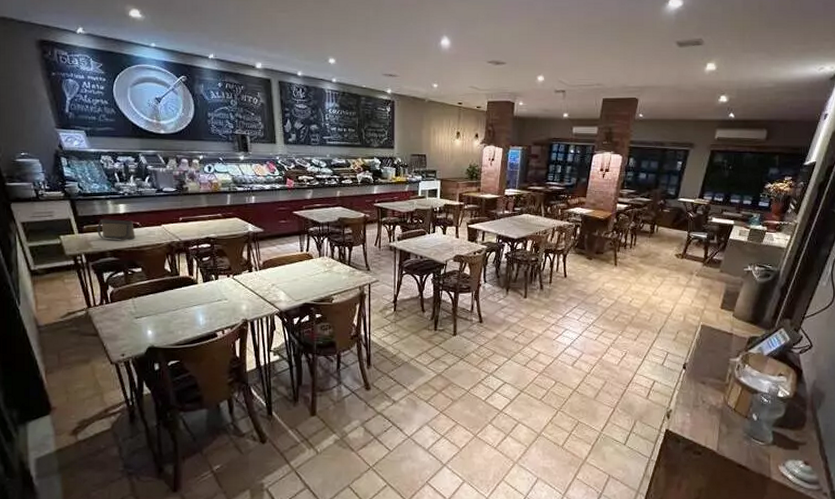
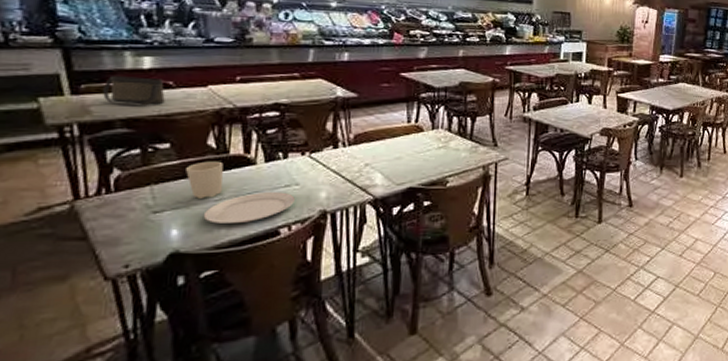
cup: none [153,281,177,310] -> present [186,161,224,200]
plate: none [166,305,225,328] -> present [203,192,295,225]

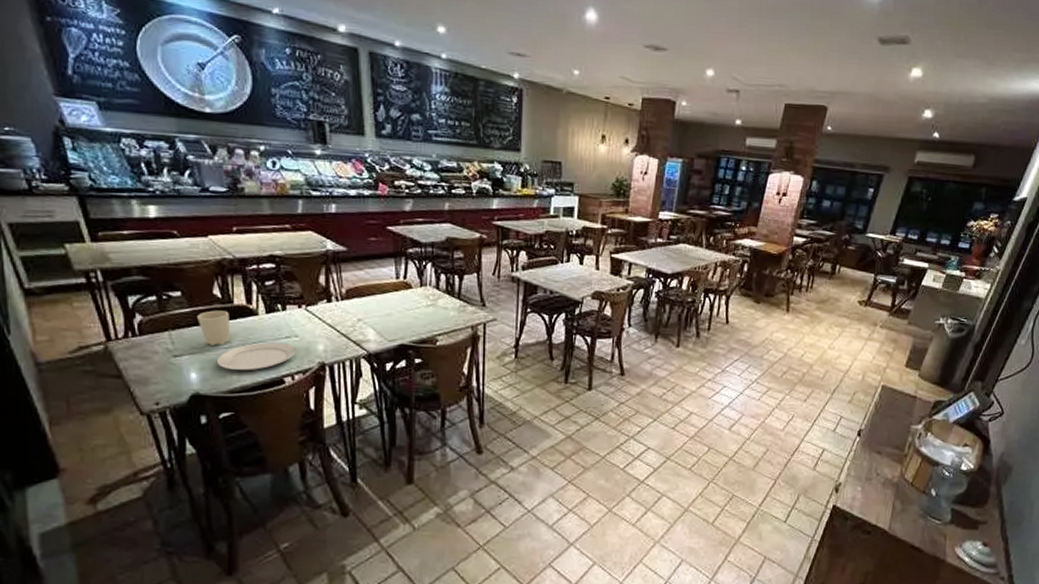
handbag: present [102,76,165,106] -> none [116,224,172,255]

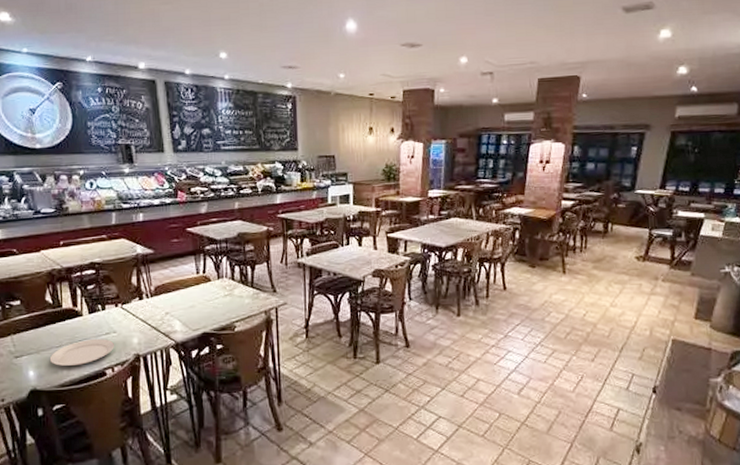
cup: present [197,310,231,347] -> none [33,314,61,347]

